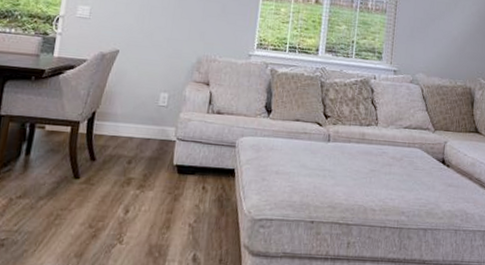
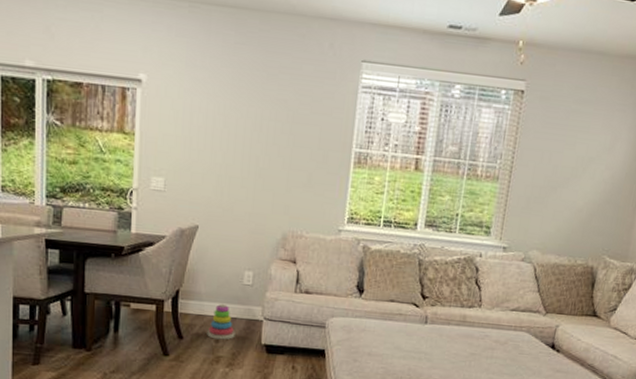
stacking toy: none [120,124,148,161] -> present [207,303,235,340]

